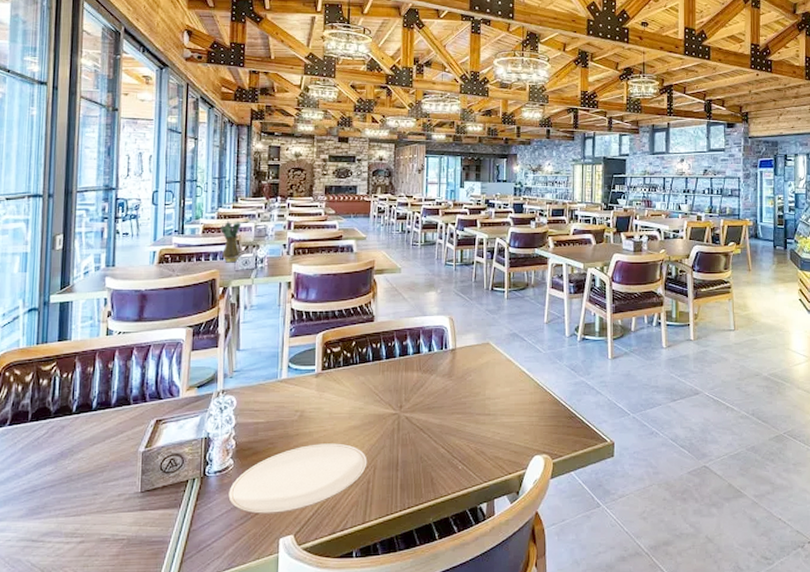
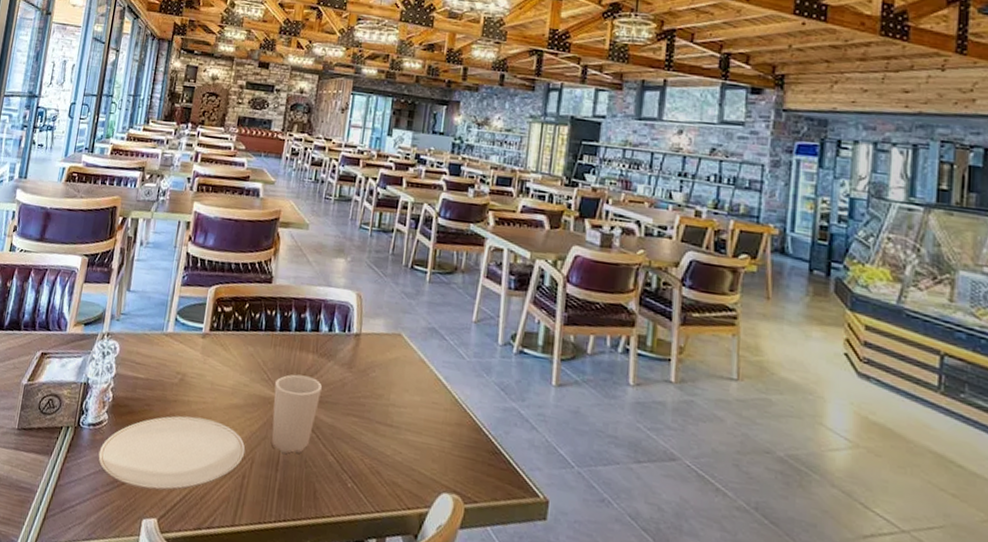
vase: present [219,221,242,263] -> none [126,144,150,192]
cup: none [387,390,429,456] -> present [271,374,323,455]

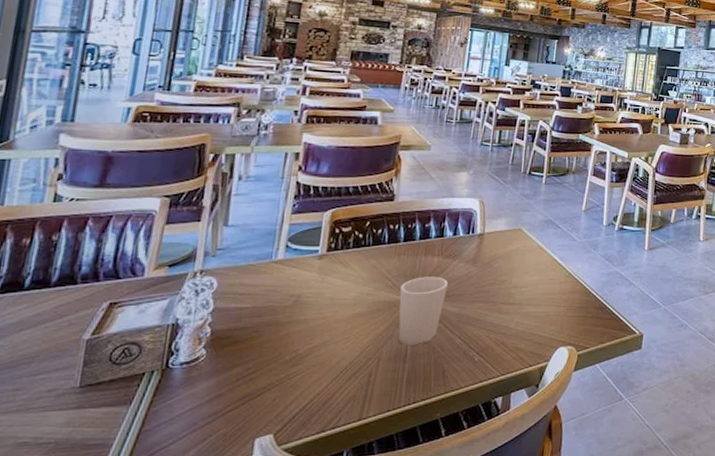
plate: present [98,416,246,491] -> none [195,332,371,412]

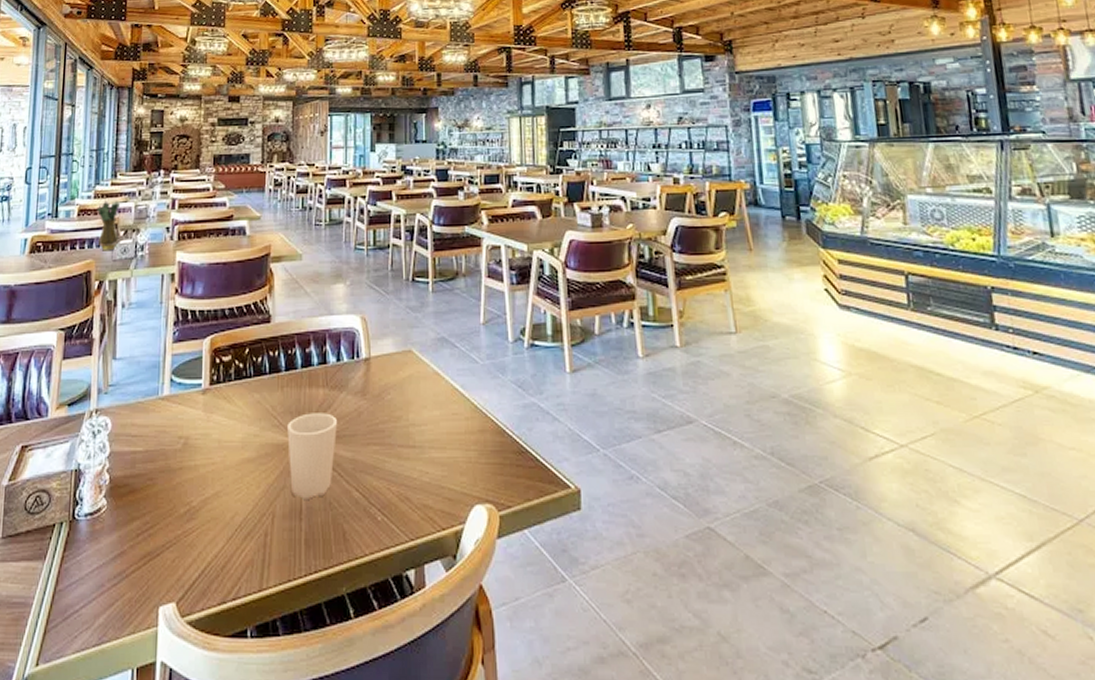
vase: none [217,80,246,127] -> present [96,200,121,251]

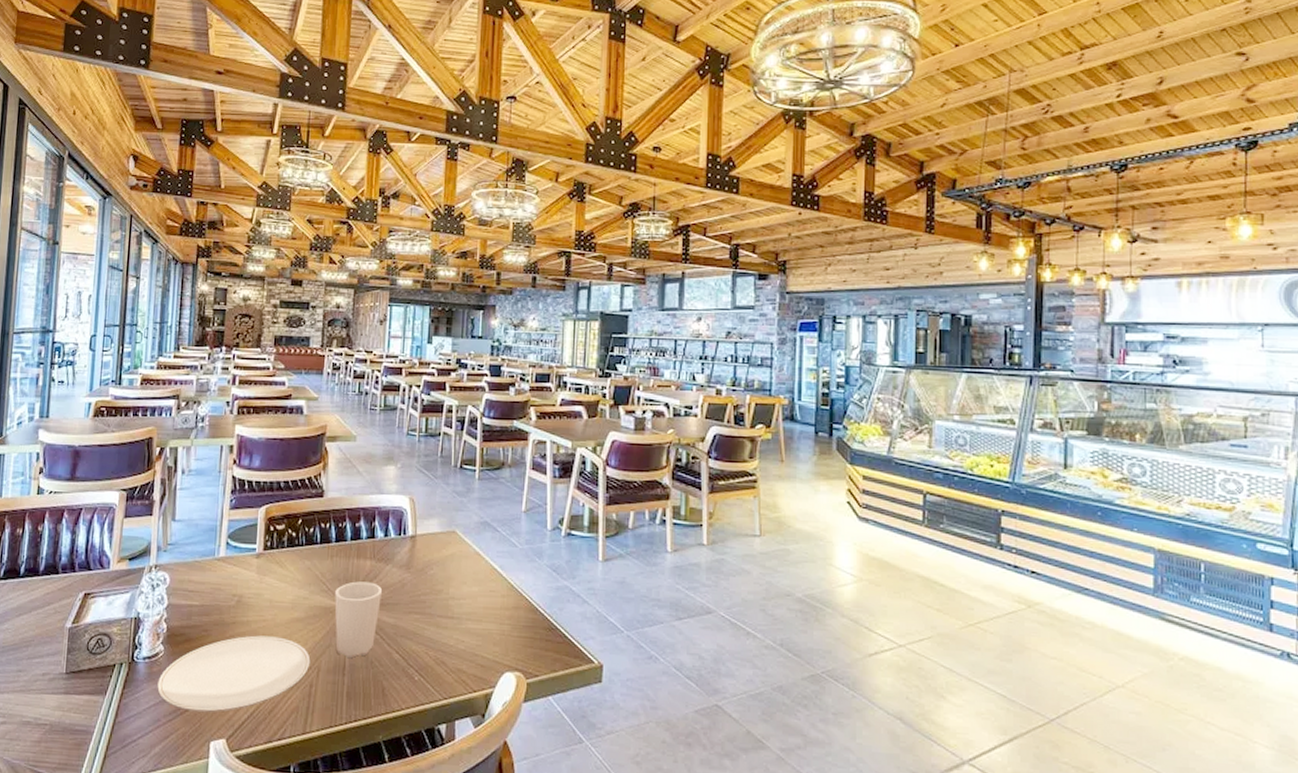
vase: present [96,200,121,251] -> none [159,372,183,420]
plate: none [100,481,264,574] -> present [157,635,311,713]

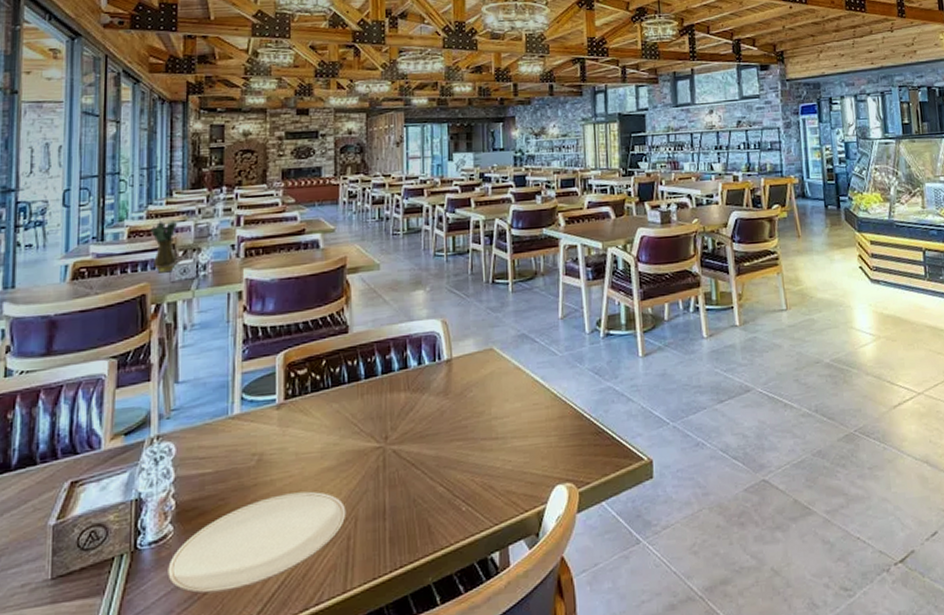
vase: none [159,372,183,420] -> present [150,220,178,273]
cup: present [334,581,383,659] -> none [369,415,421,501]

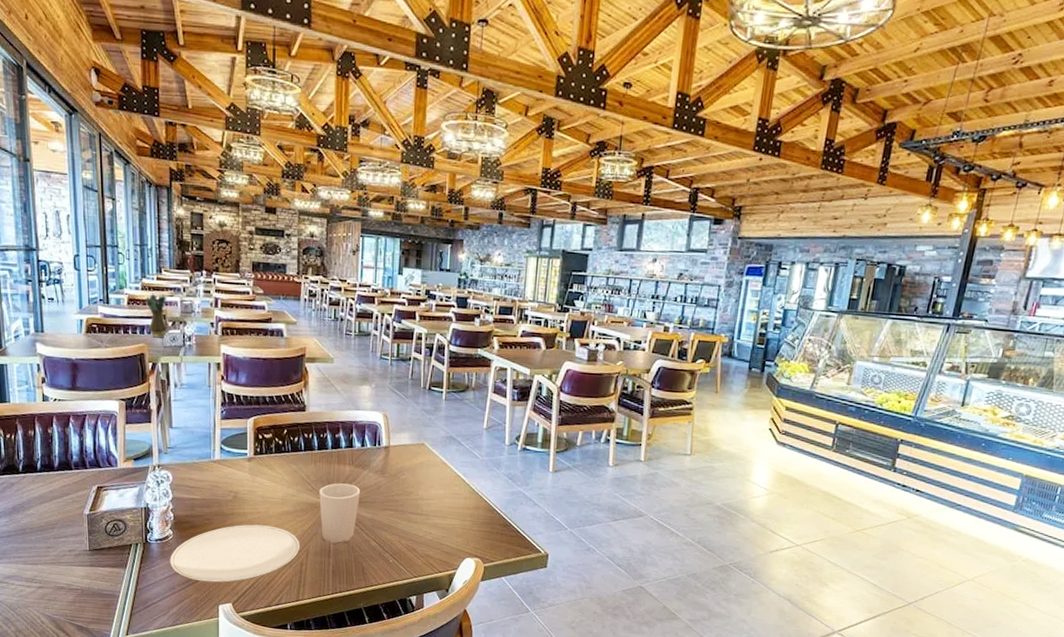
cup: none [369,415,421,501] -> present [319,483,361,545]

